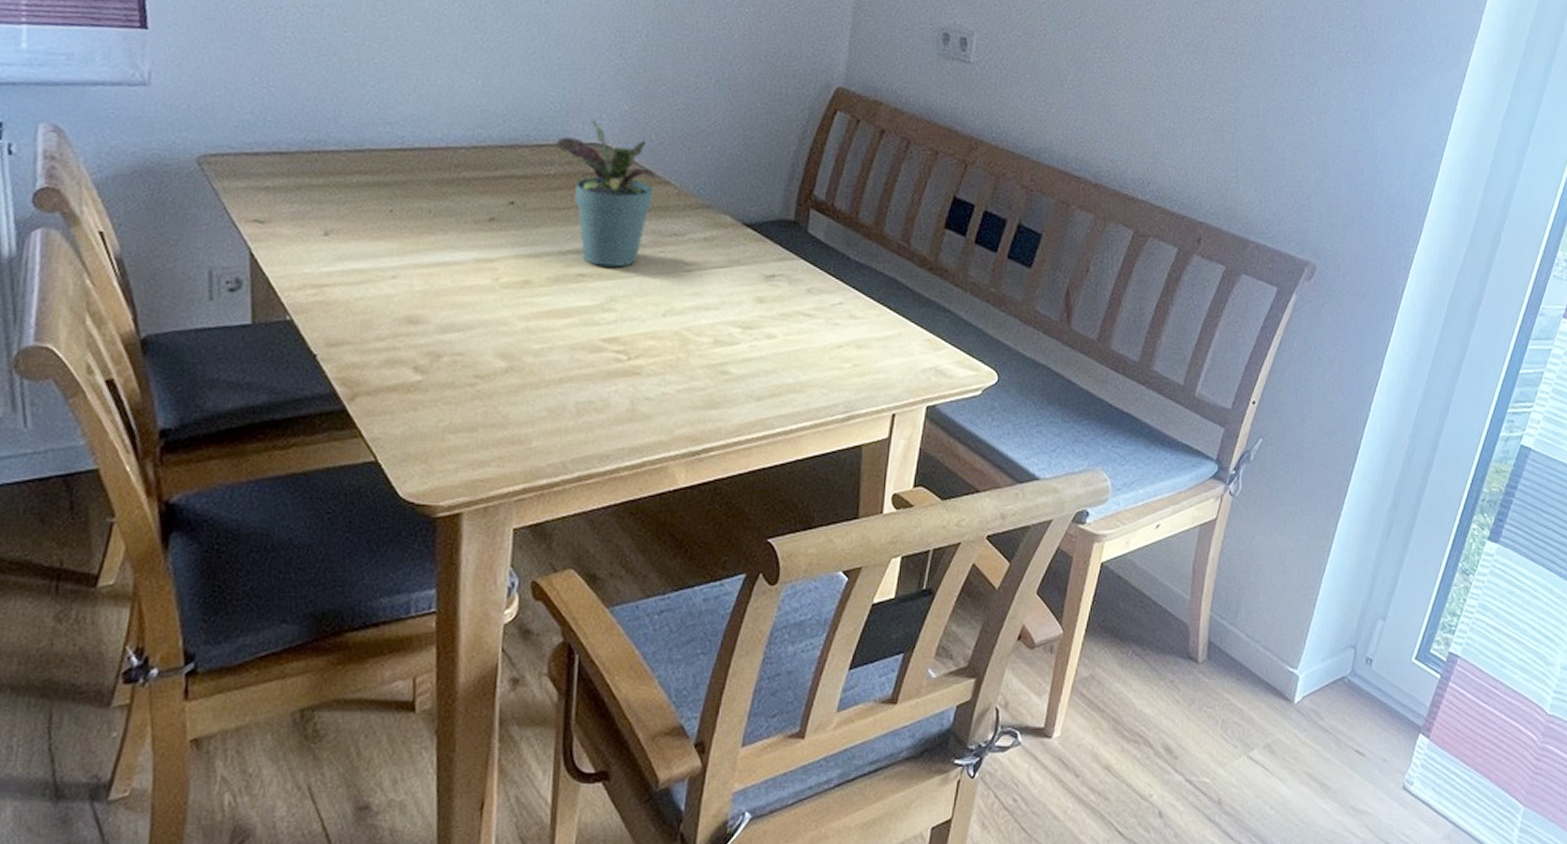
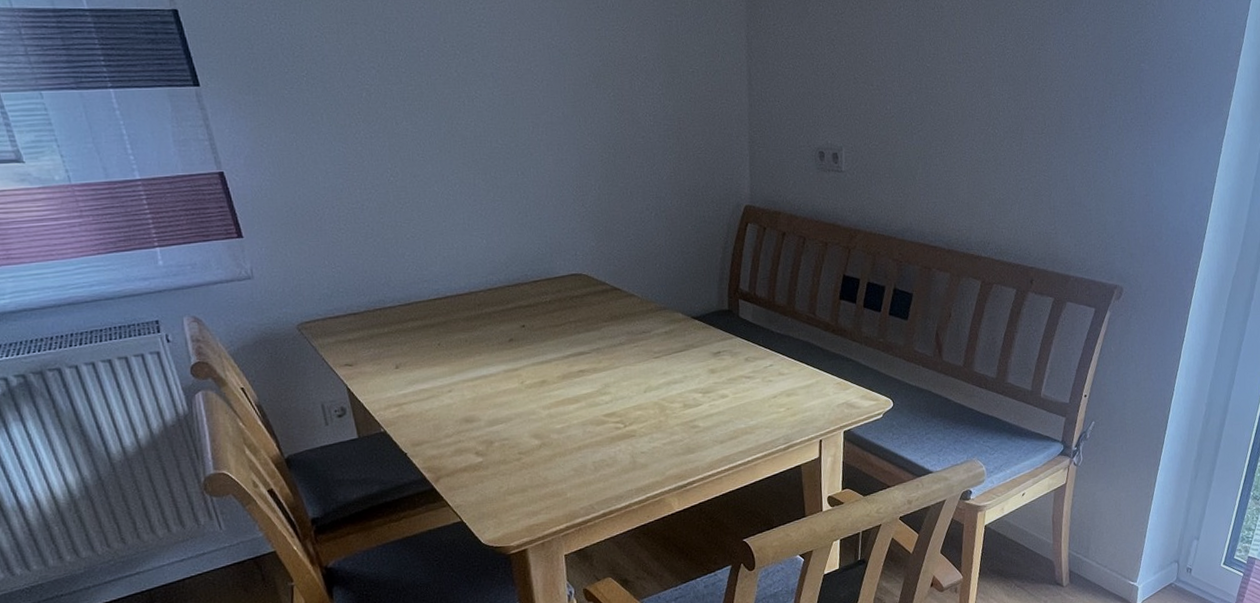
potted plant: present [556,116,657,268] -> none [547,254,625,363]

